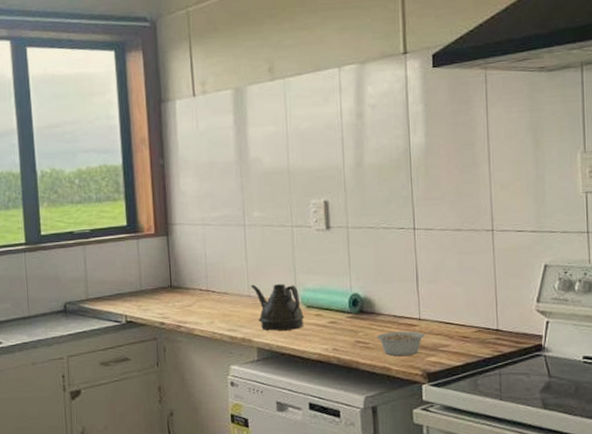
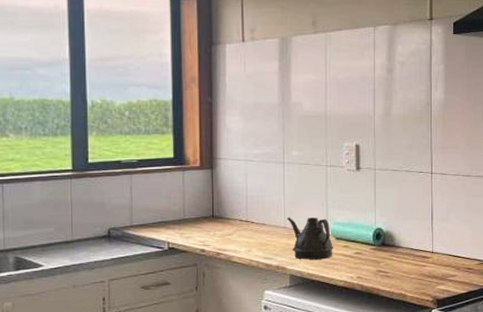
legume: present [377,330,434,357] -> none [396,262,444,285]

